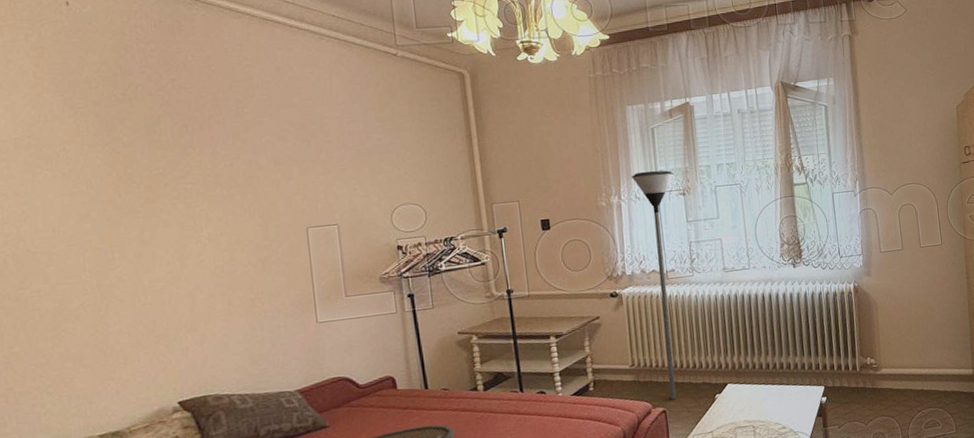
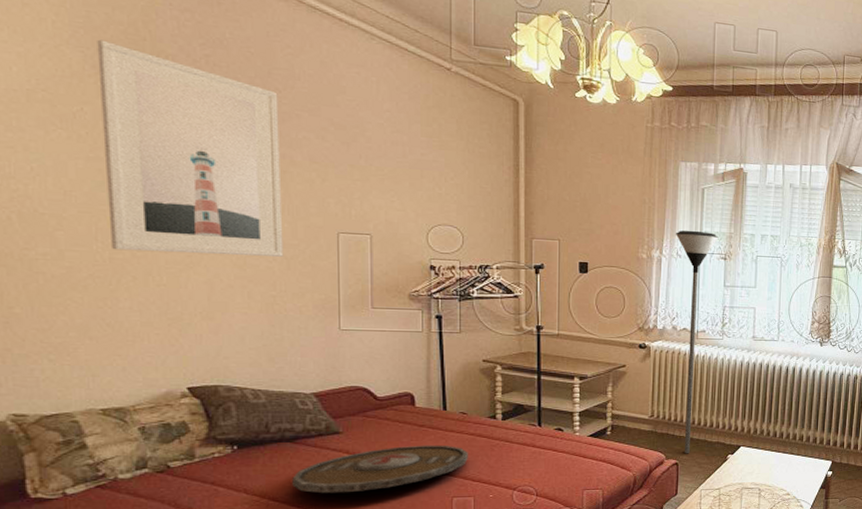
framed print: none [74,81,258,277] -> present [97,39,284,257]

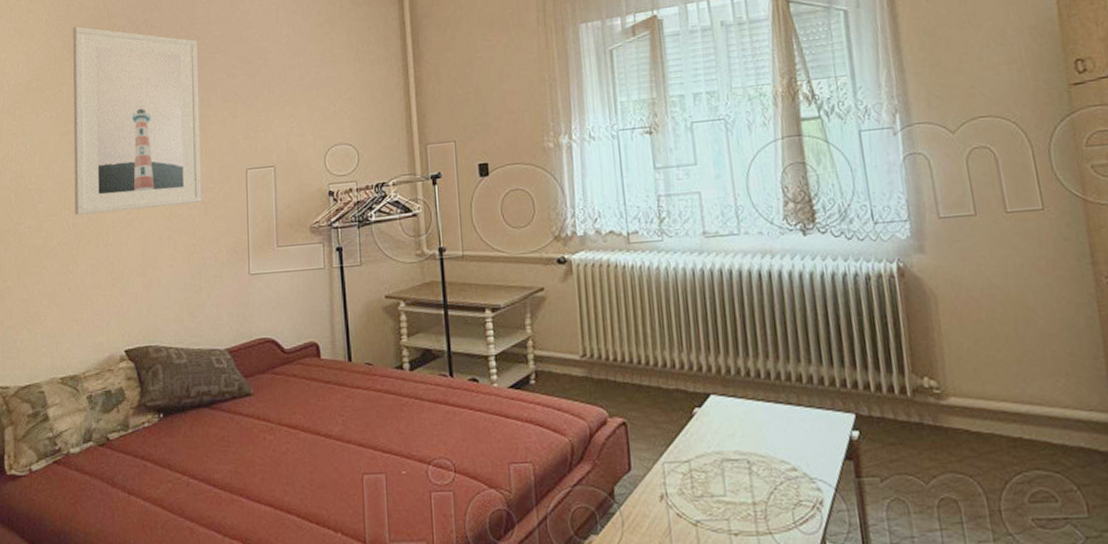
serving tray: present [292,445,468,494] -> none [209,405,377,470]
floor lamp: present [675,230,719,454] -> none [584,102,640,409]

